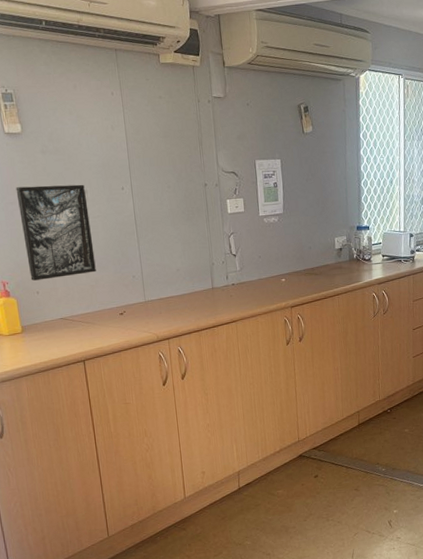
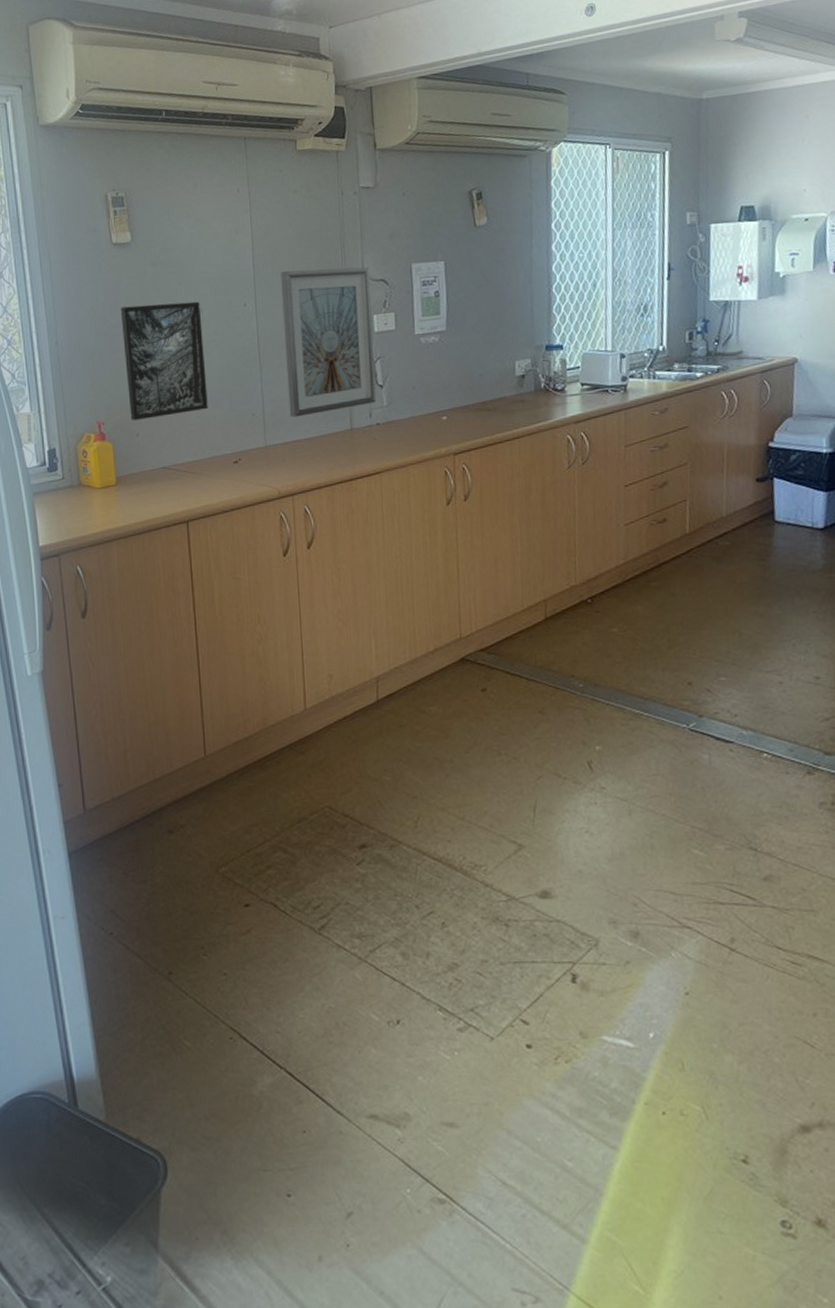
picture frame: none [151,161,232,279] -> present [280,267,377,417]

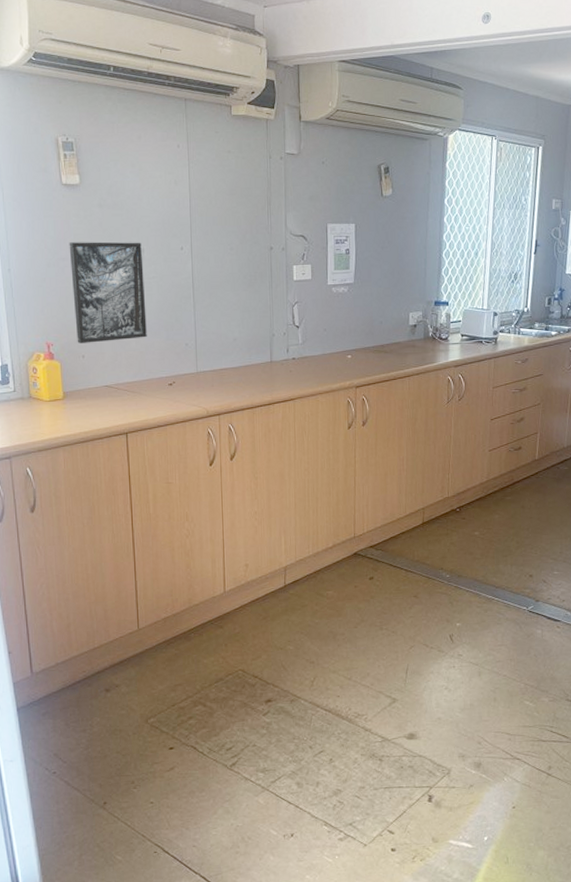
picture frame: present [280,267,377,417] -> none [214,221,293,349]

